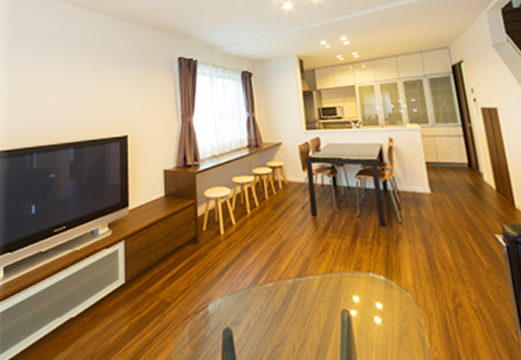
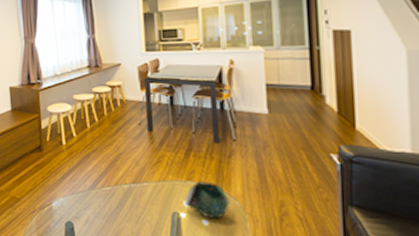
decorative bowl: none [354,271,402,315] -> present [184,181,230,218]

